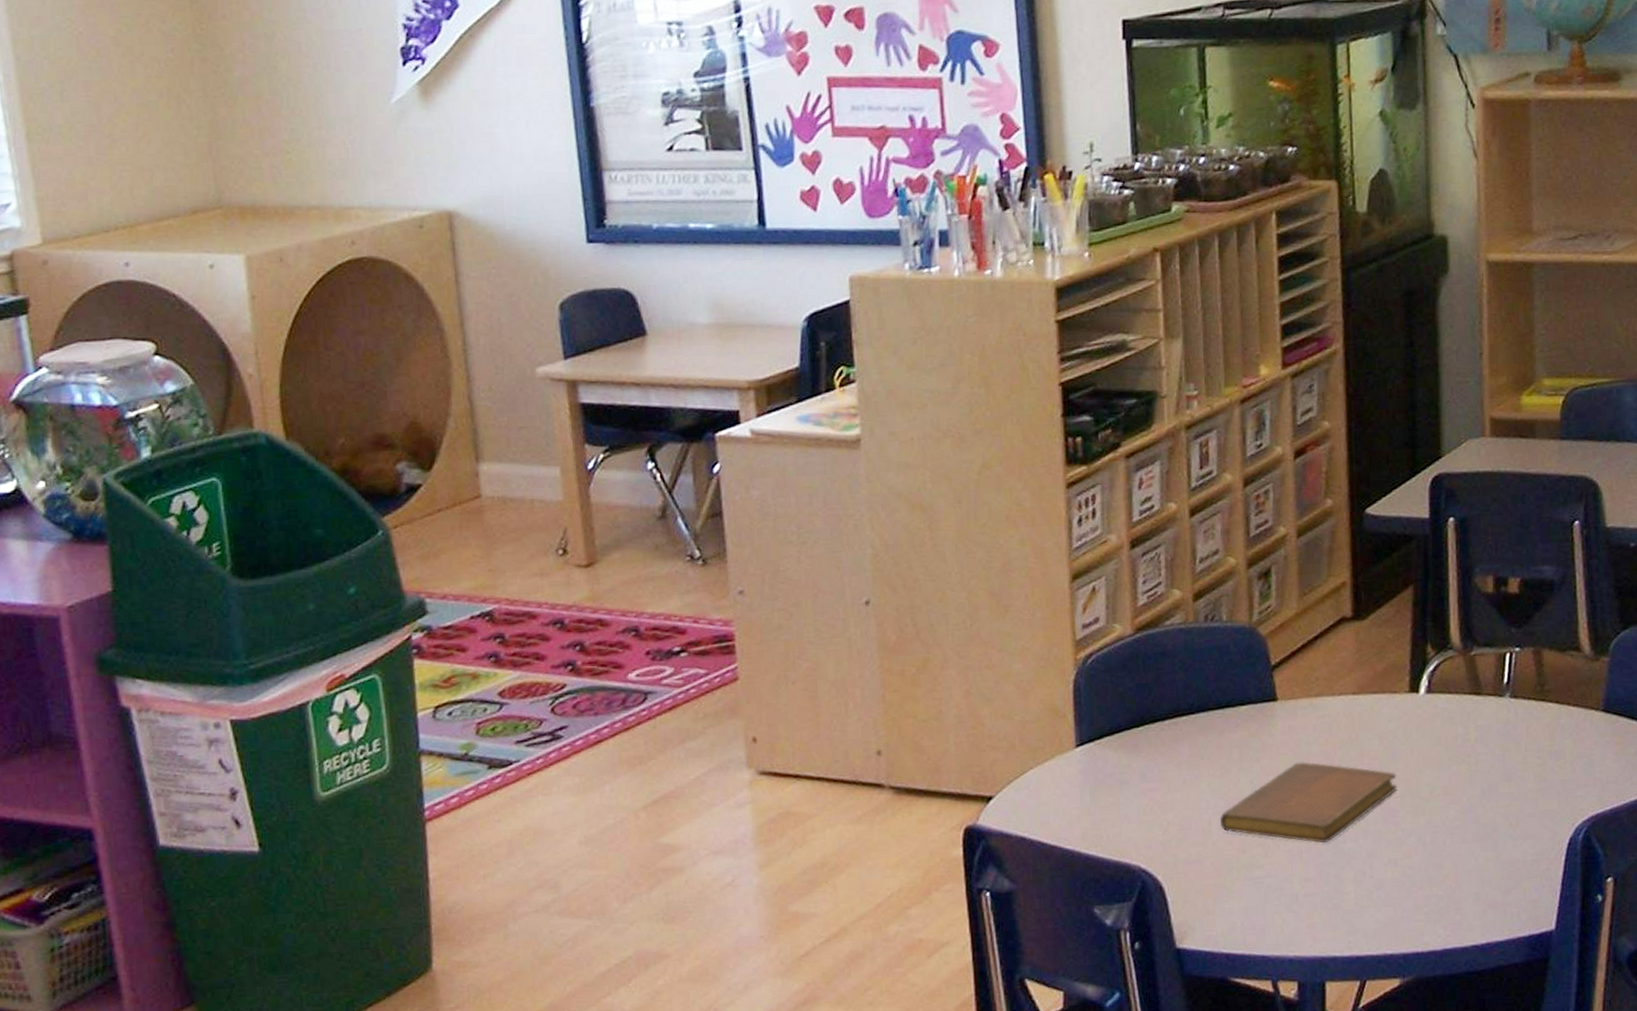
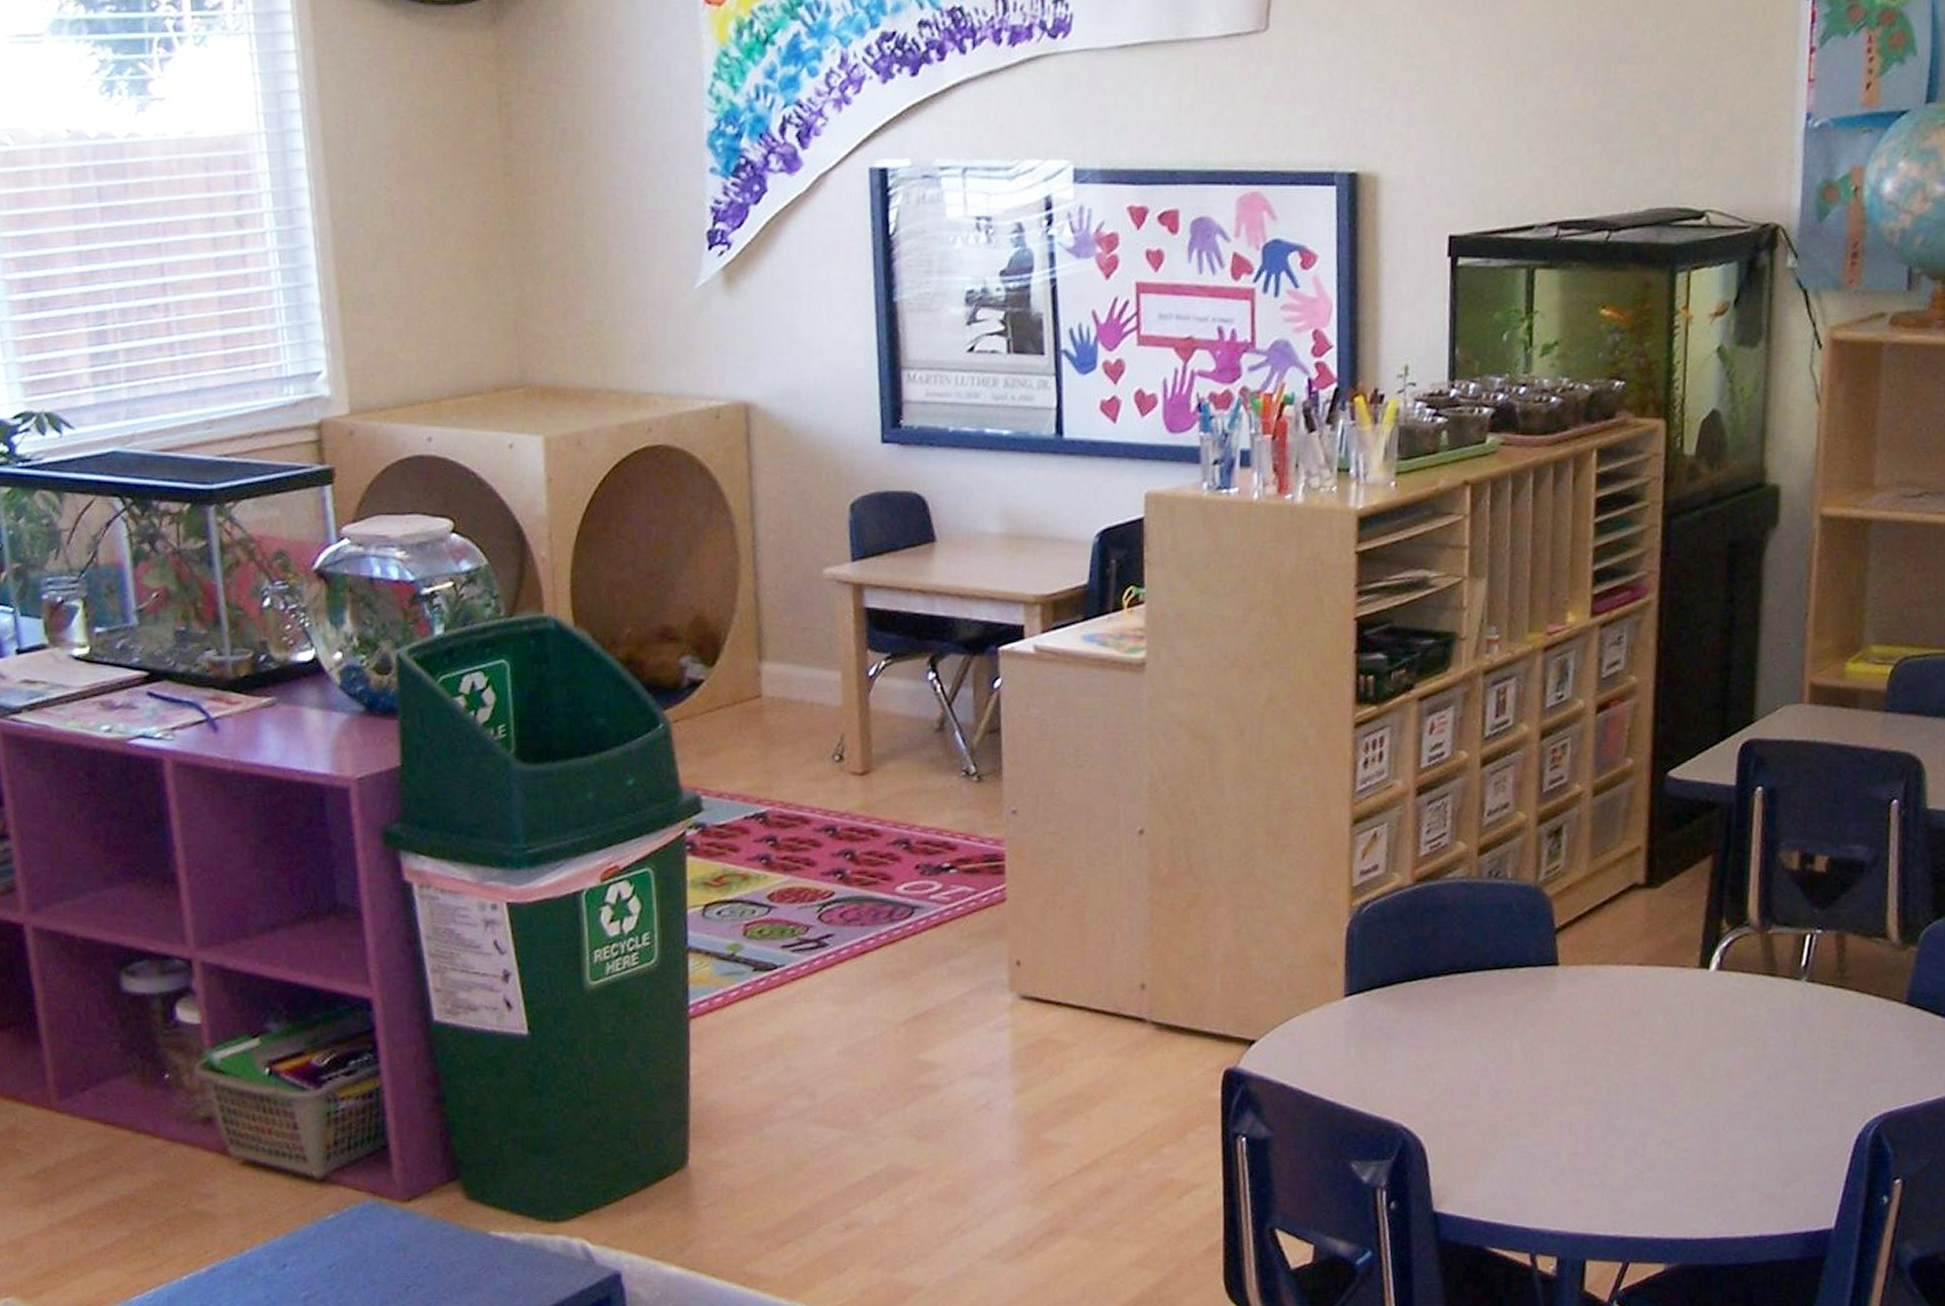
notebook: present [1220,762,1397,844] -> none [1489,1031,1678,1118]

